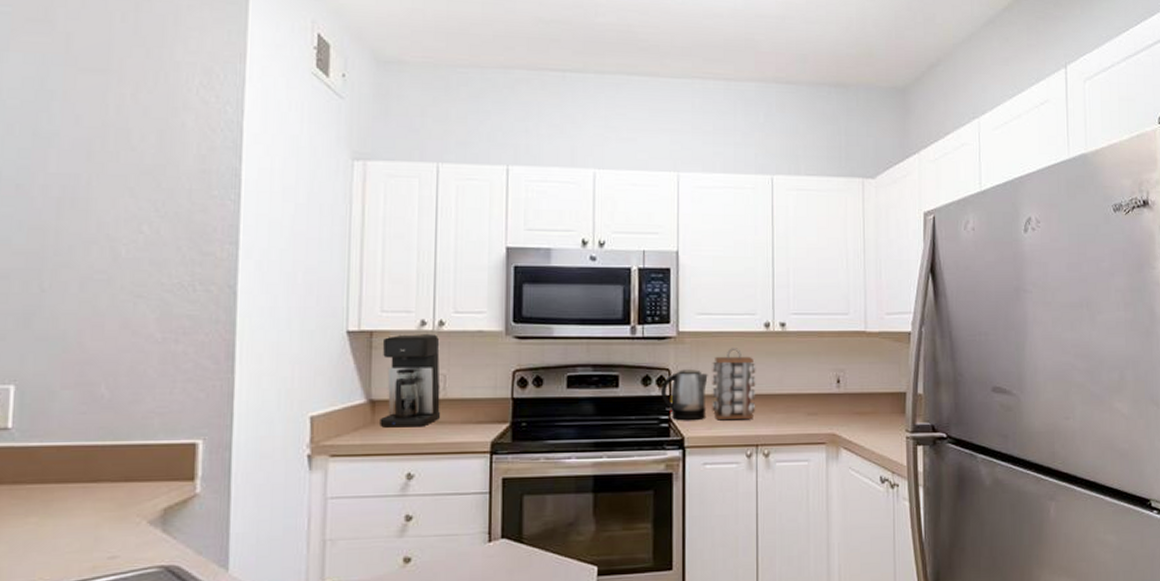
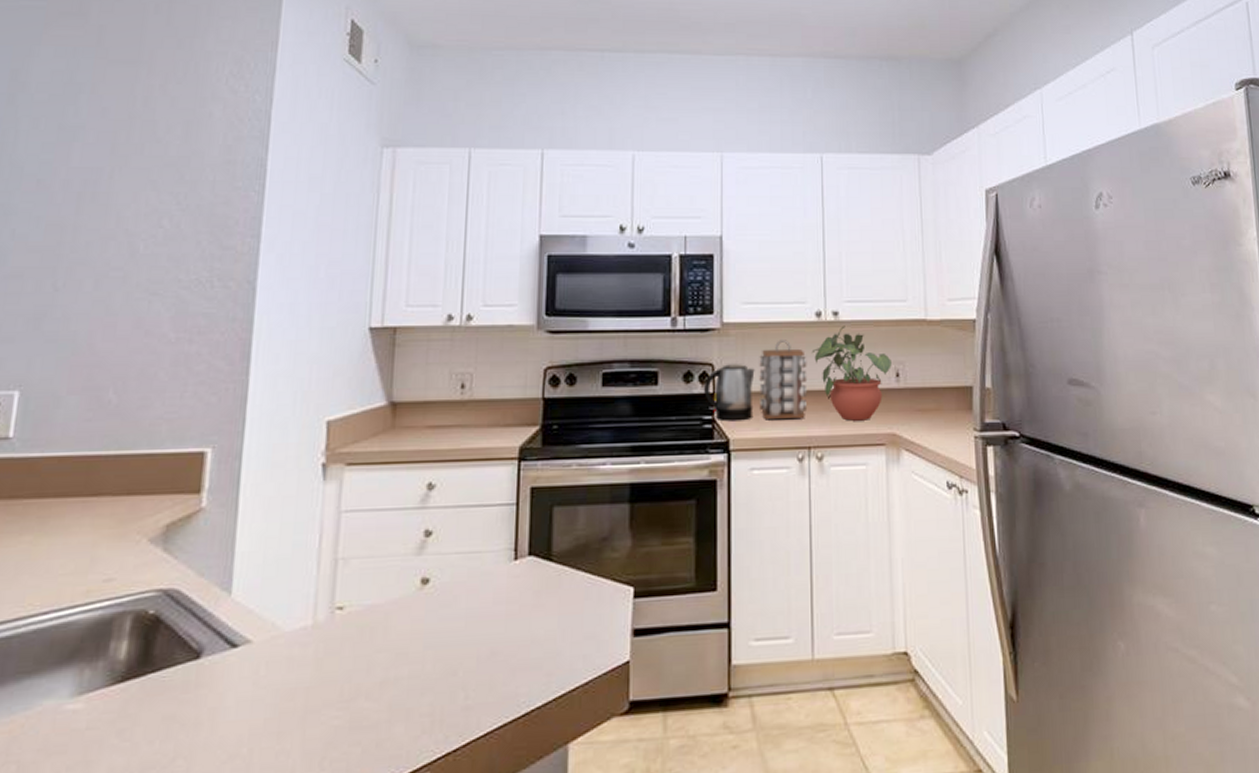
coffee maker: present [380,336,440,428] -> none [400,331,466,433]
potted plant: none [760,336,833,422] -> present [811,326,892,421]

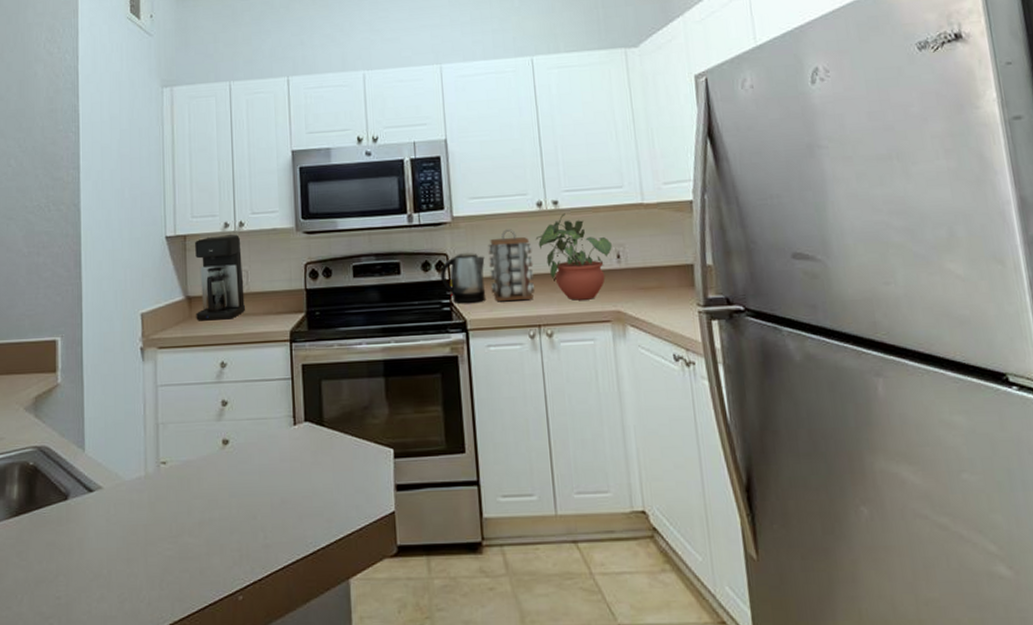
coffee maker: none [400,331,466,433] -> present [195,236,245,321]

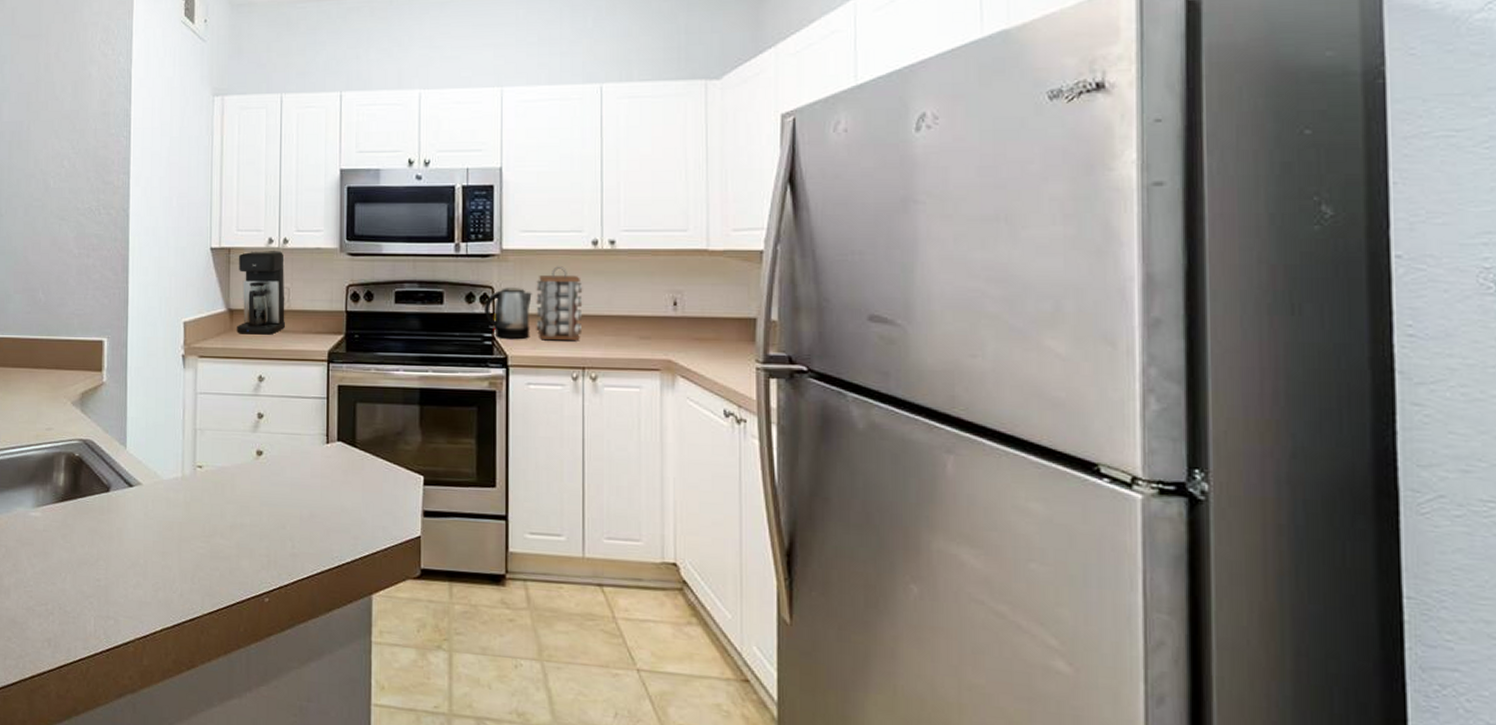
potted plant: present [535,213,612,301] -> none [587,254,669,346]

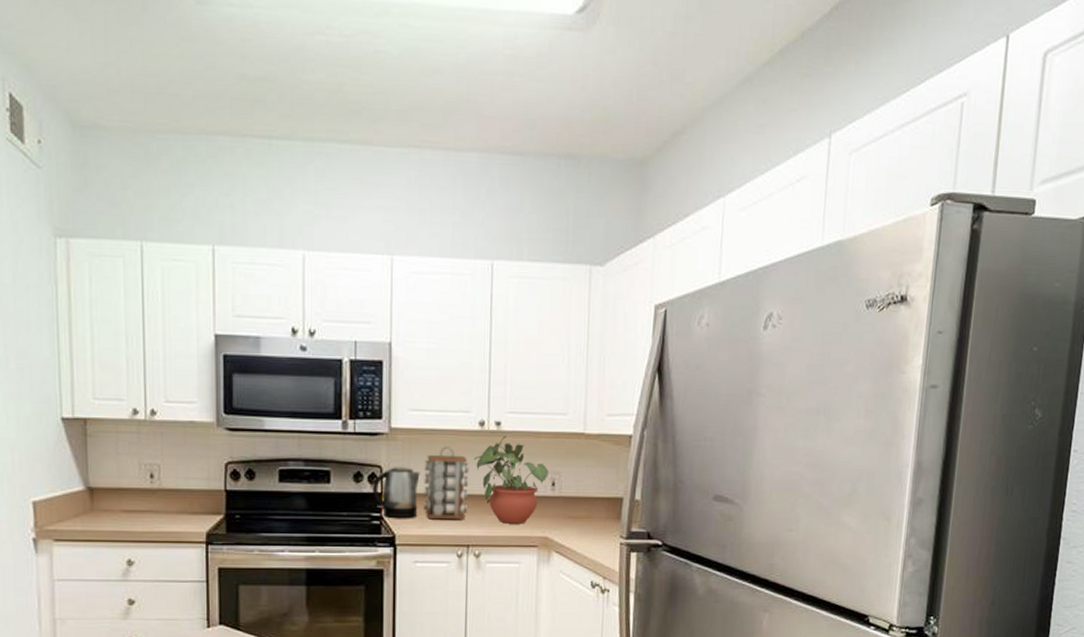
coffee maker: present [237,252,285,335] -> none [98,424,156,516]
potted plant: none [587,254,669,346] -> present [474,435,549,524]

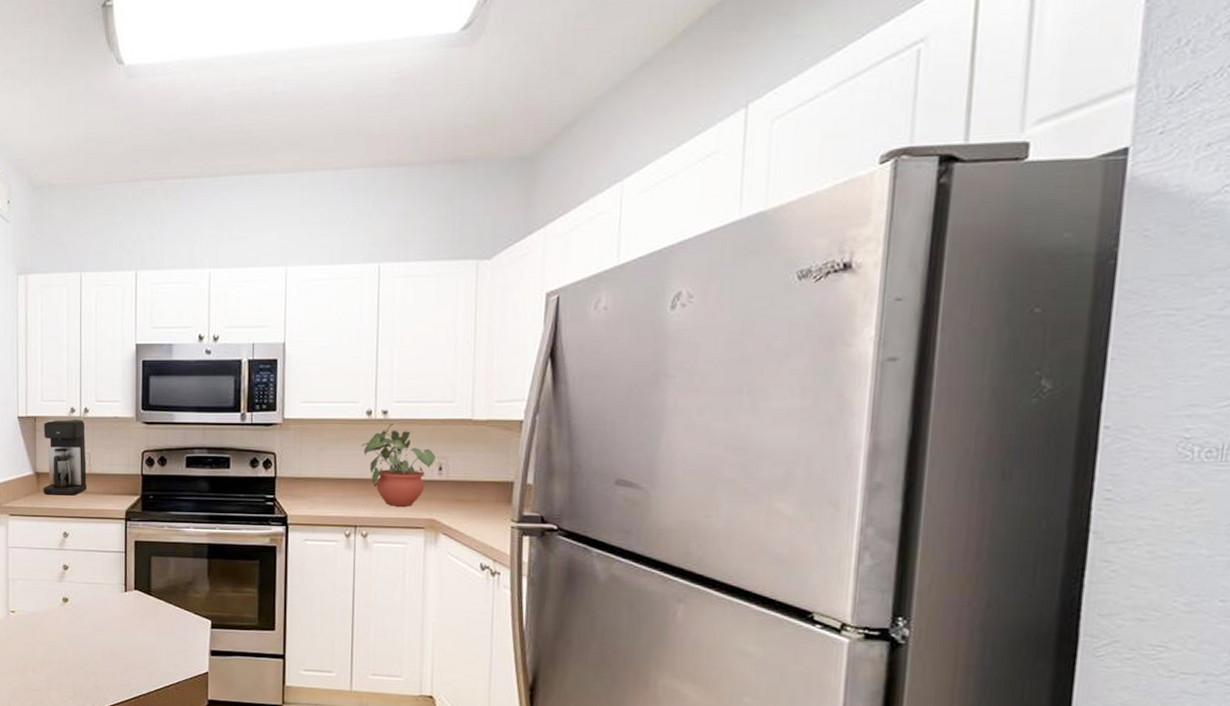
coffee maker: none [98,424,156,516] -> present [43,421,86,496]
kettle: present [373,467,420,518] -> none [267,454,311,500]
spice rack: present [423,446,469,520] -> none [313,434,357,502]

